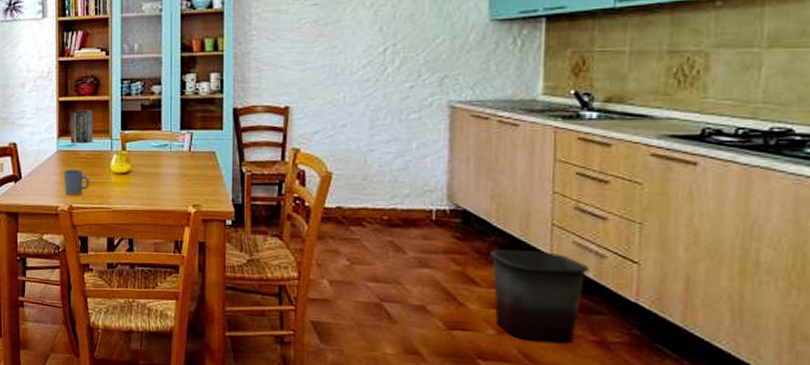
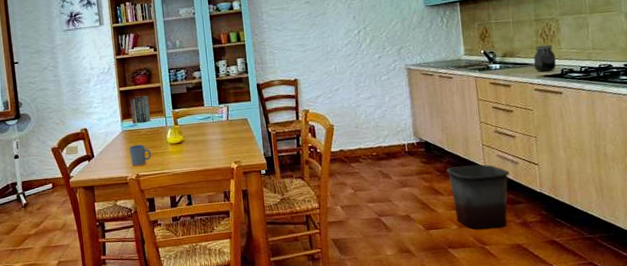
jar: none [654,90,696,129] -> present [533,45,557,72]

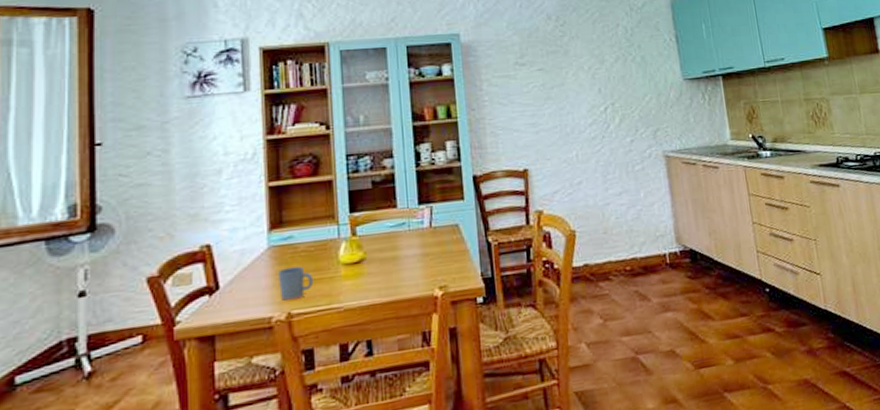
books: present [130,95,151,124] -> none [284,193,315,236]
waste bin: present [446,164,510,230] -> none [717,277,791,364]
jar: present [533,45,557,72] -> none [806,128,831,161]

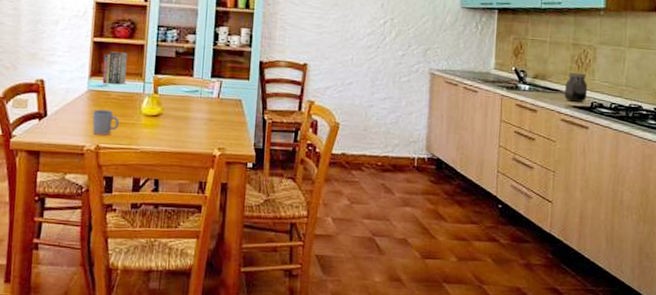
books: none [284,193,315,236] -> present [102,51,127,85]
jar: none [806,128,831,161] -> present [564,73,588,102]

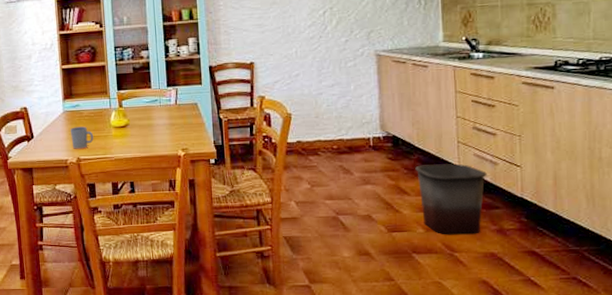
books: present [102,51,127,85] -> none [72,74,94,105]
waste bin: none [455,191,521,267] -> present [415,163,487,235]
jar: present [564,73,588,102] -> none [522,33,550,63]

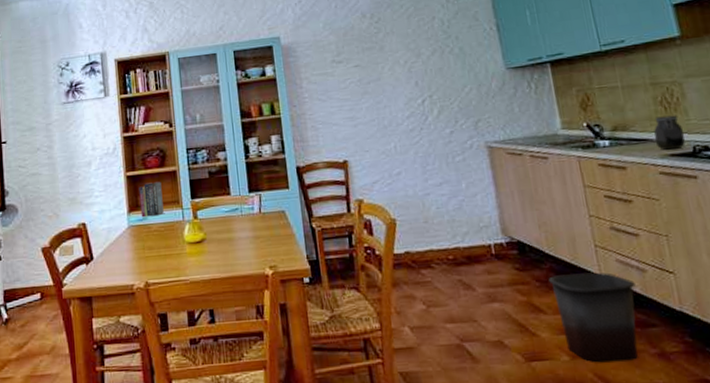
mug: present [70,126,94,150] -> none [137,243,165,273]
books: none [72,74,94,105] -> present [139,182,164,218]
jar: none [522,33,550,63] -> present [654,115,686,150]

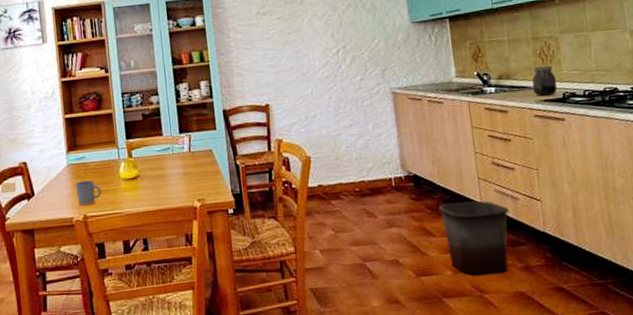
mug: none [137,243,165,273] -> present [76,180,102,207]
books: present [139,182,164,218] -> none [77,123,101,157]

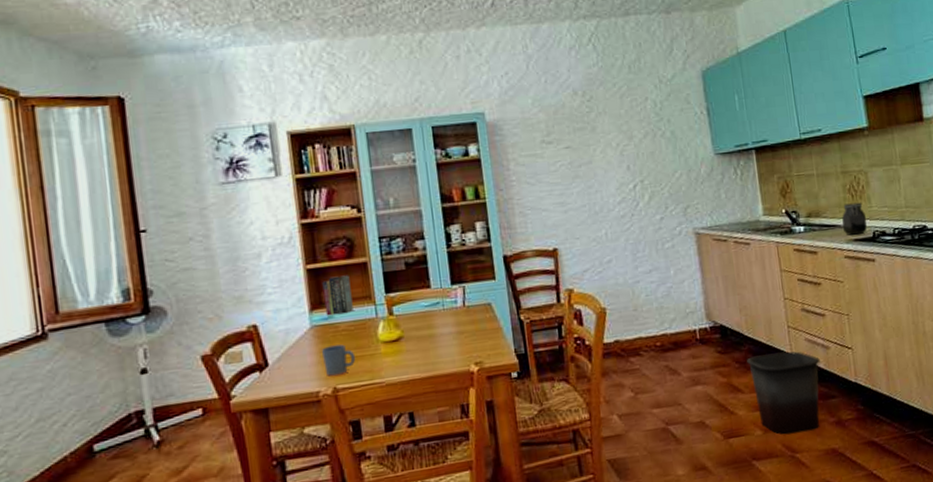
books: none [77,123,101,157] -> present [322,275,354,316]

